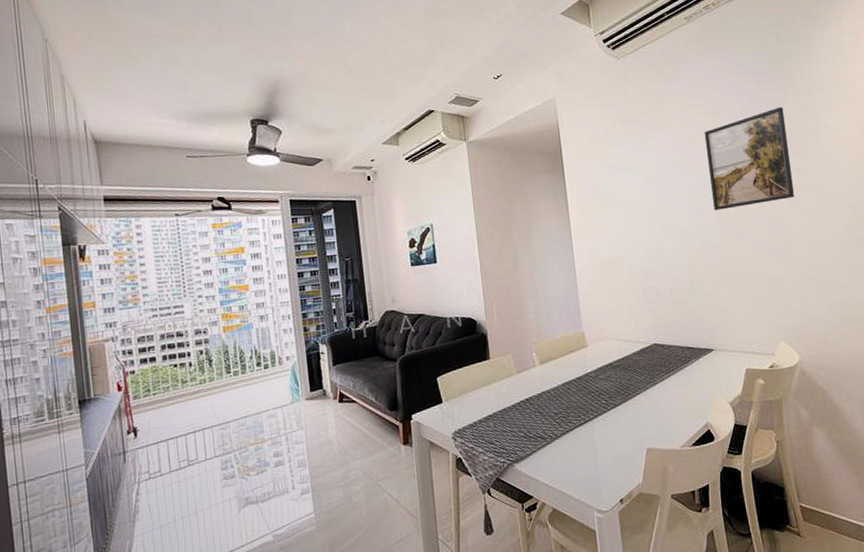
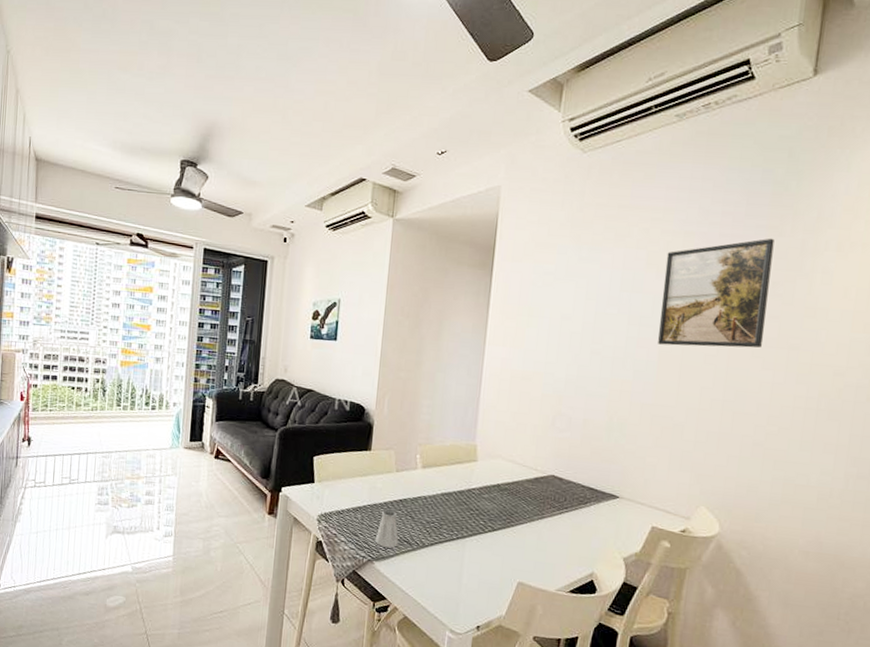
saltshaker: none [510,409,534,449] -> present [374,508,399,548]

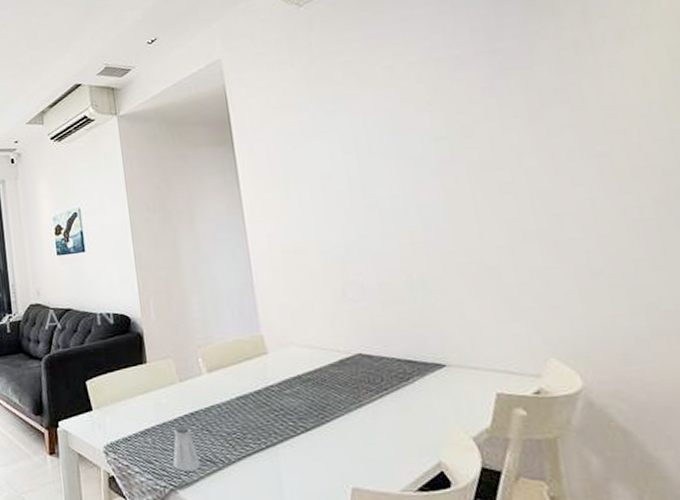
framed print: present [658,238,775,348] -> none [421,43,565,184]

